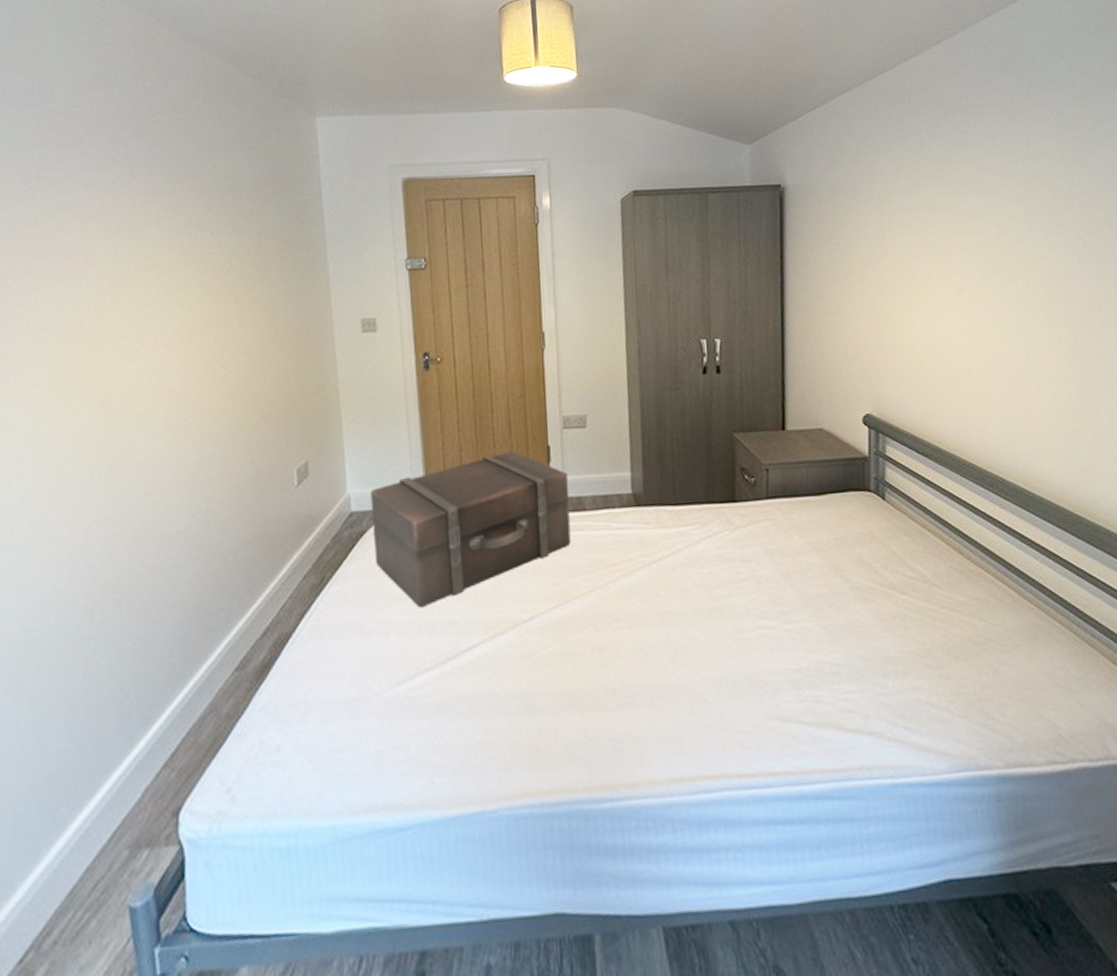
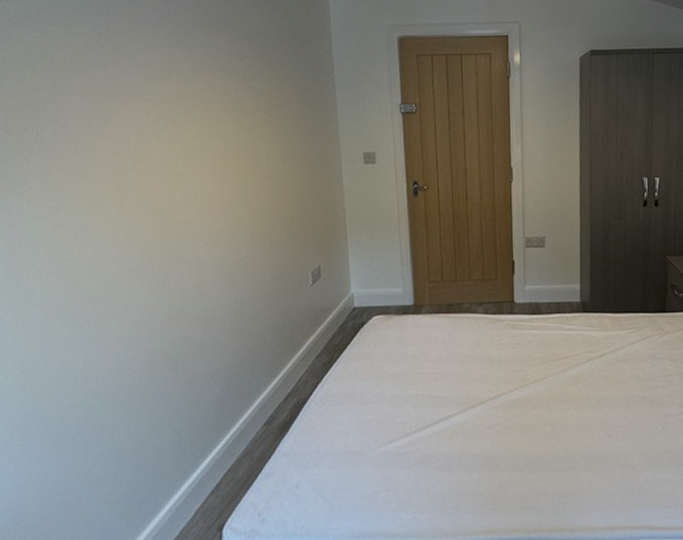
suitcase: present [370,450,571,608] -> none [369,263,530,385]

